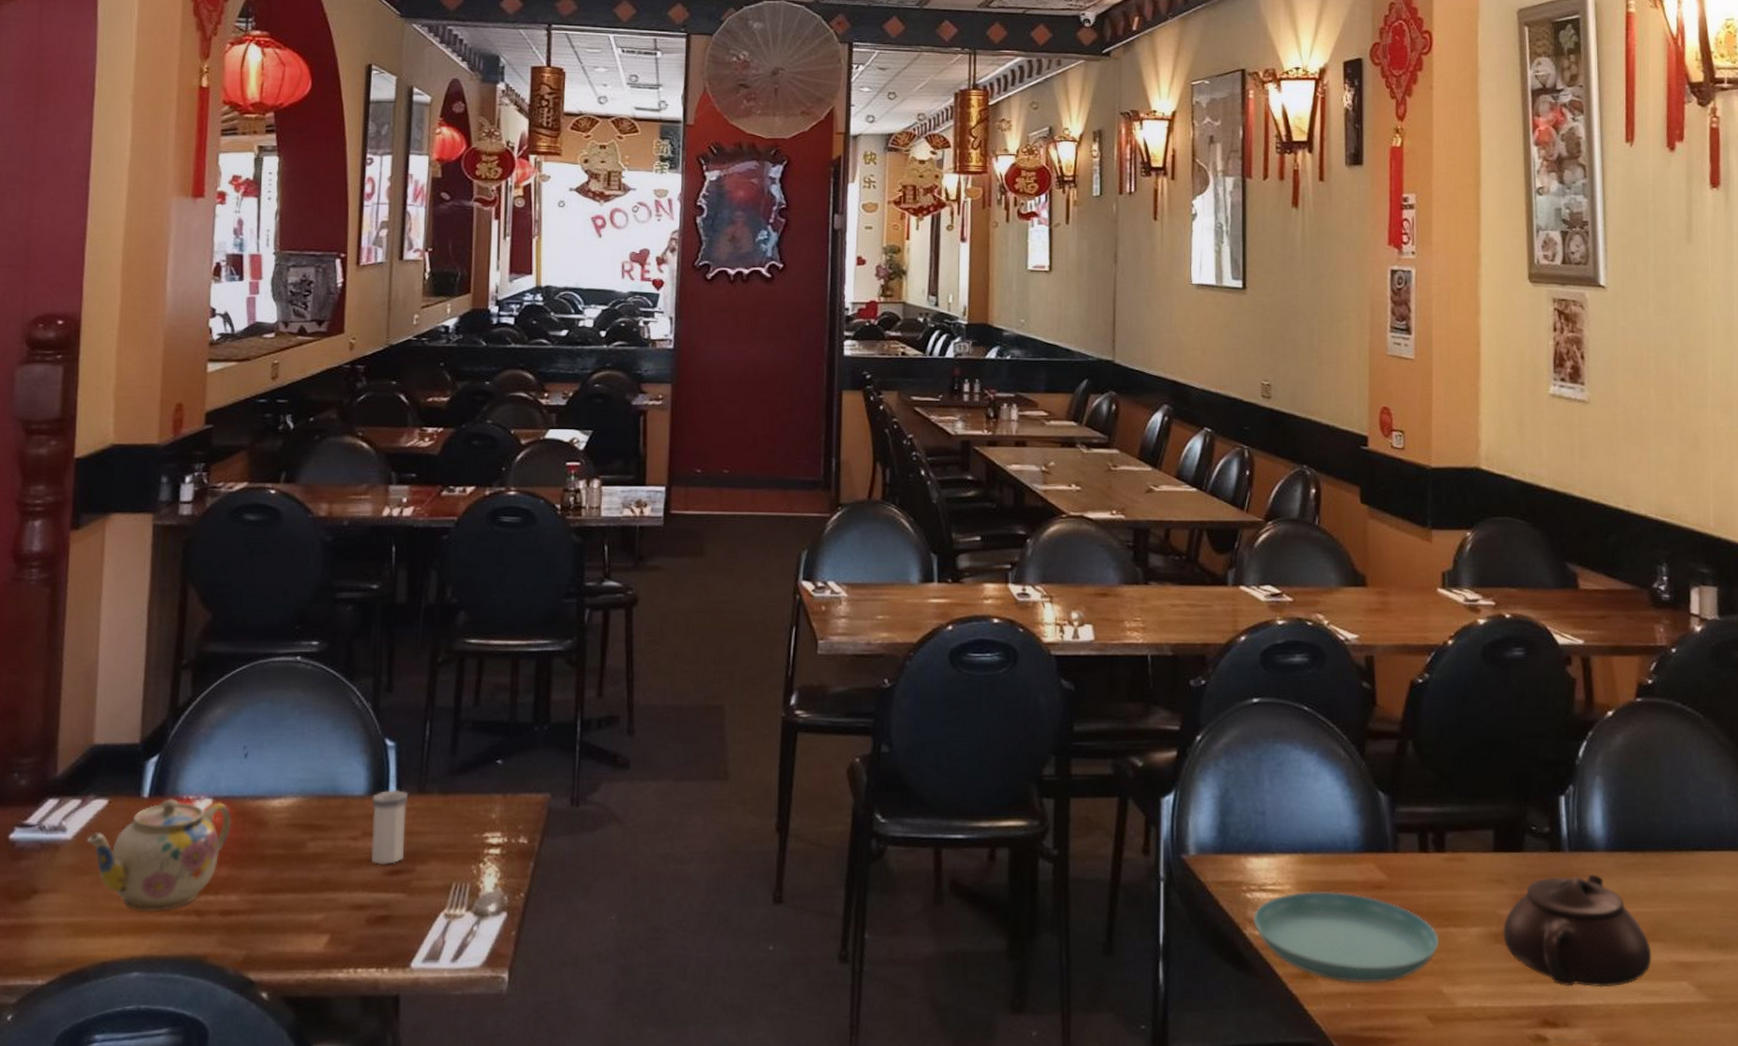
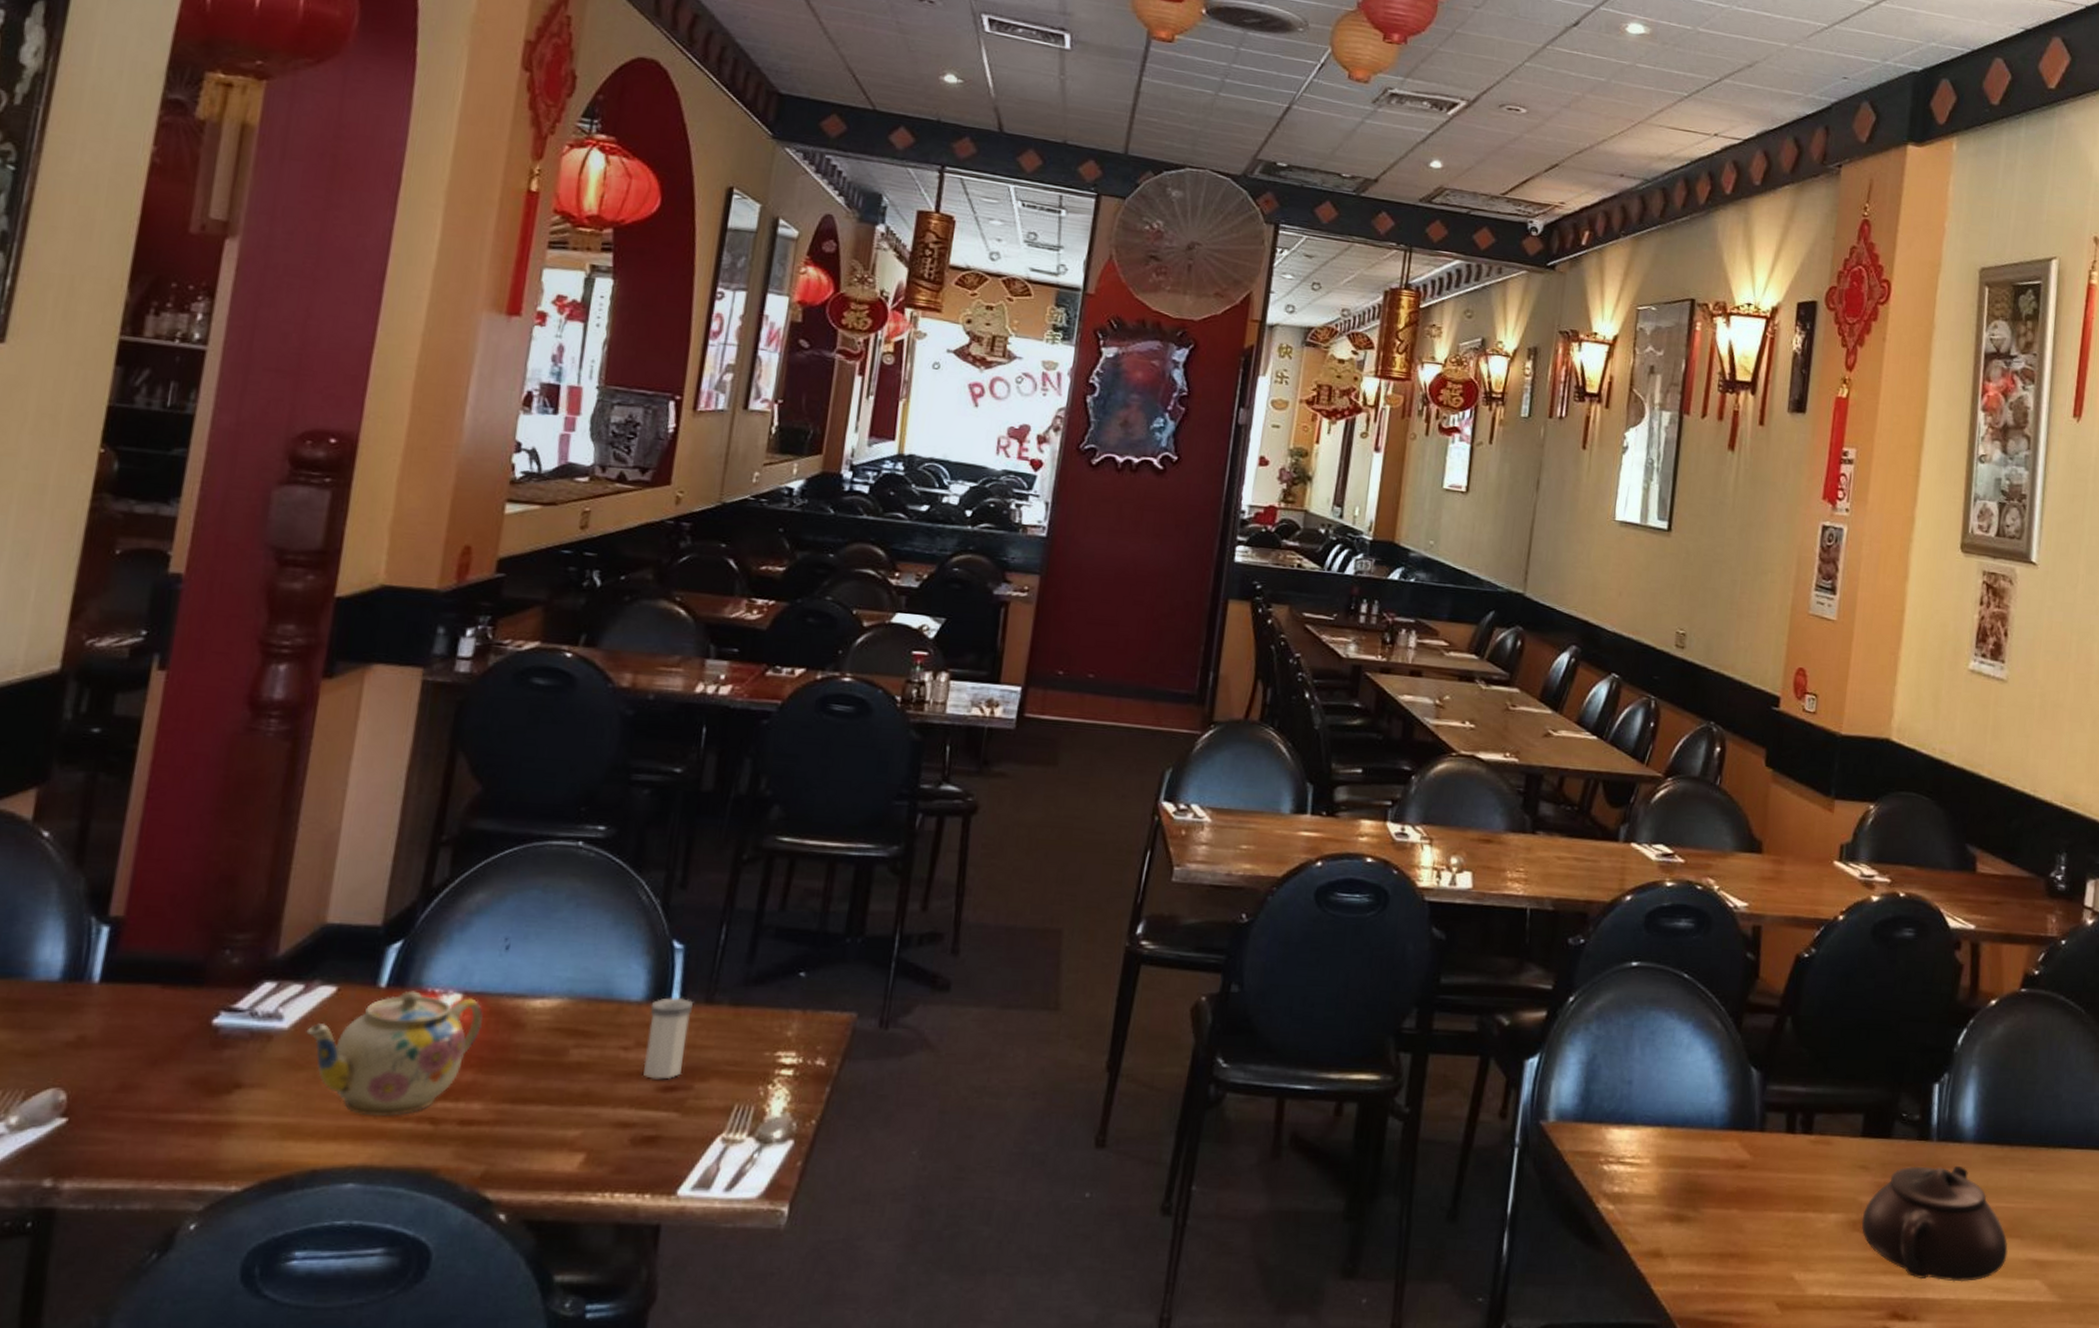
saucer: present [1253,891,1439,984] -> none [1607,1166,1797,1266]

